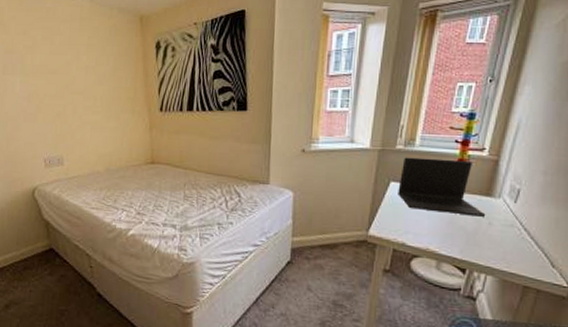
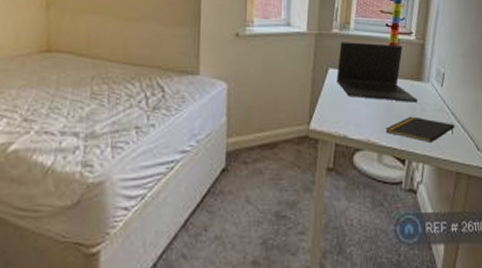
notepad: none [446,229,527,257] -> present [385,116,455,144]

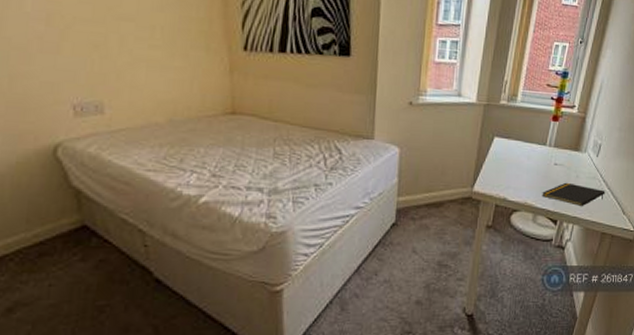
laptop: present [336,41,418,102] -> none [501,112,574,170]

